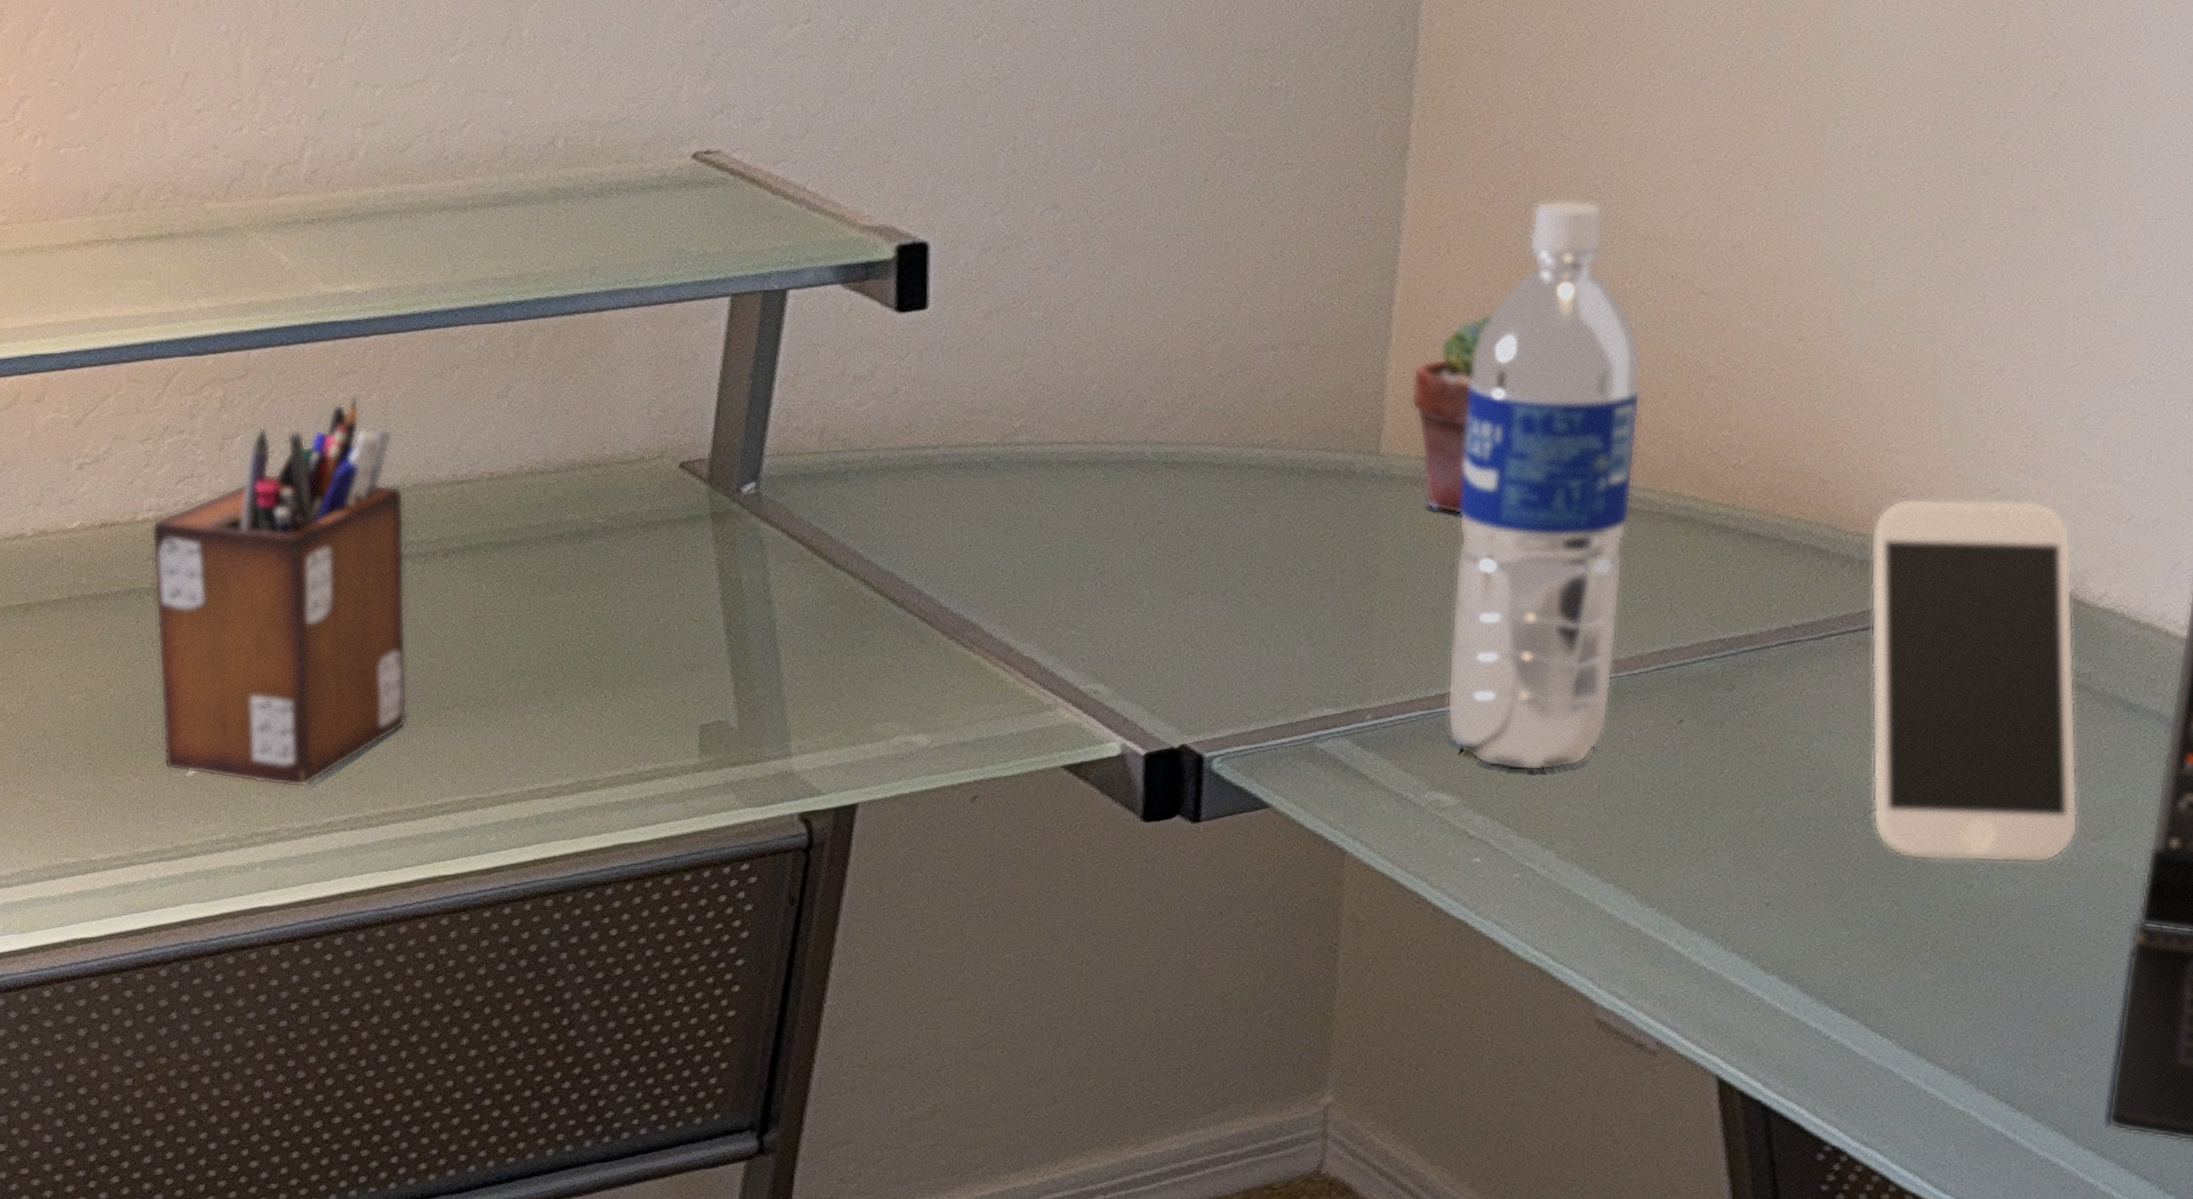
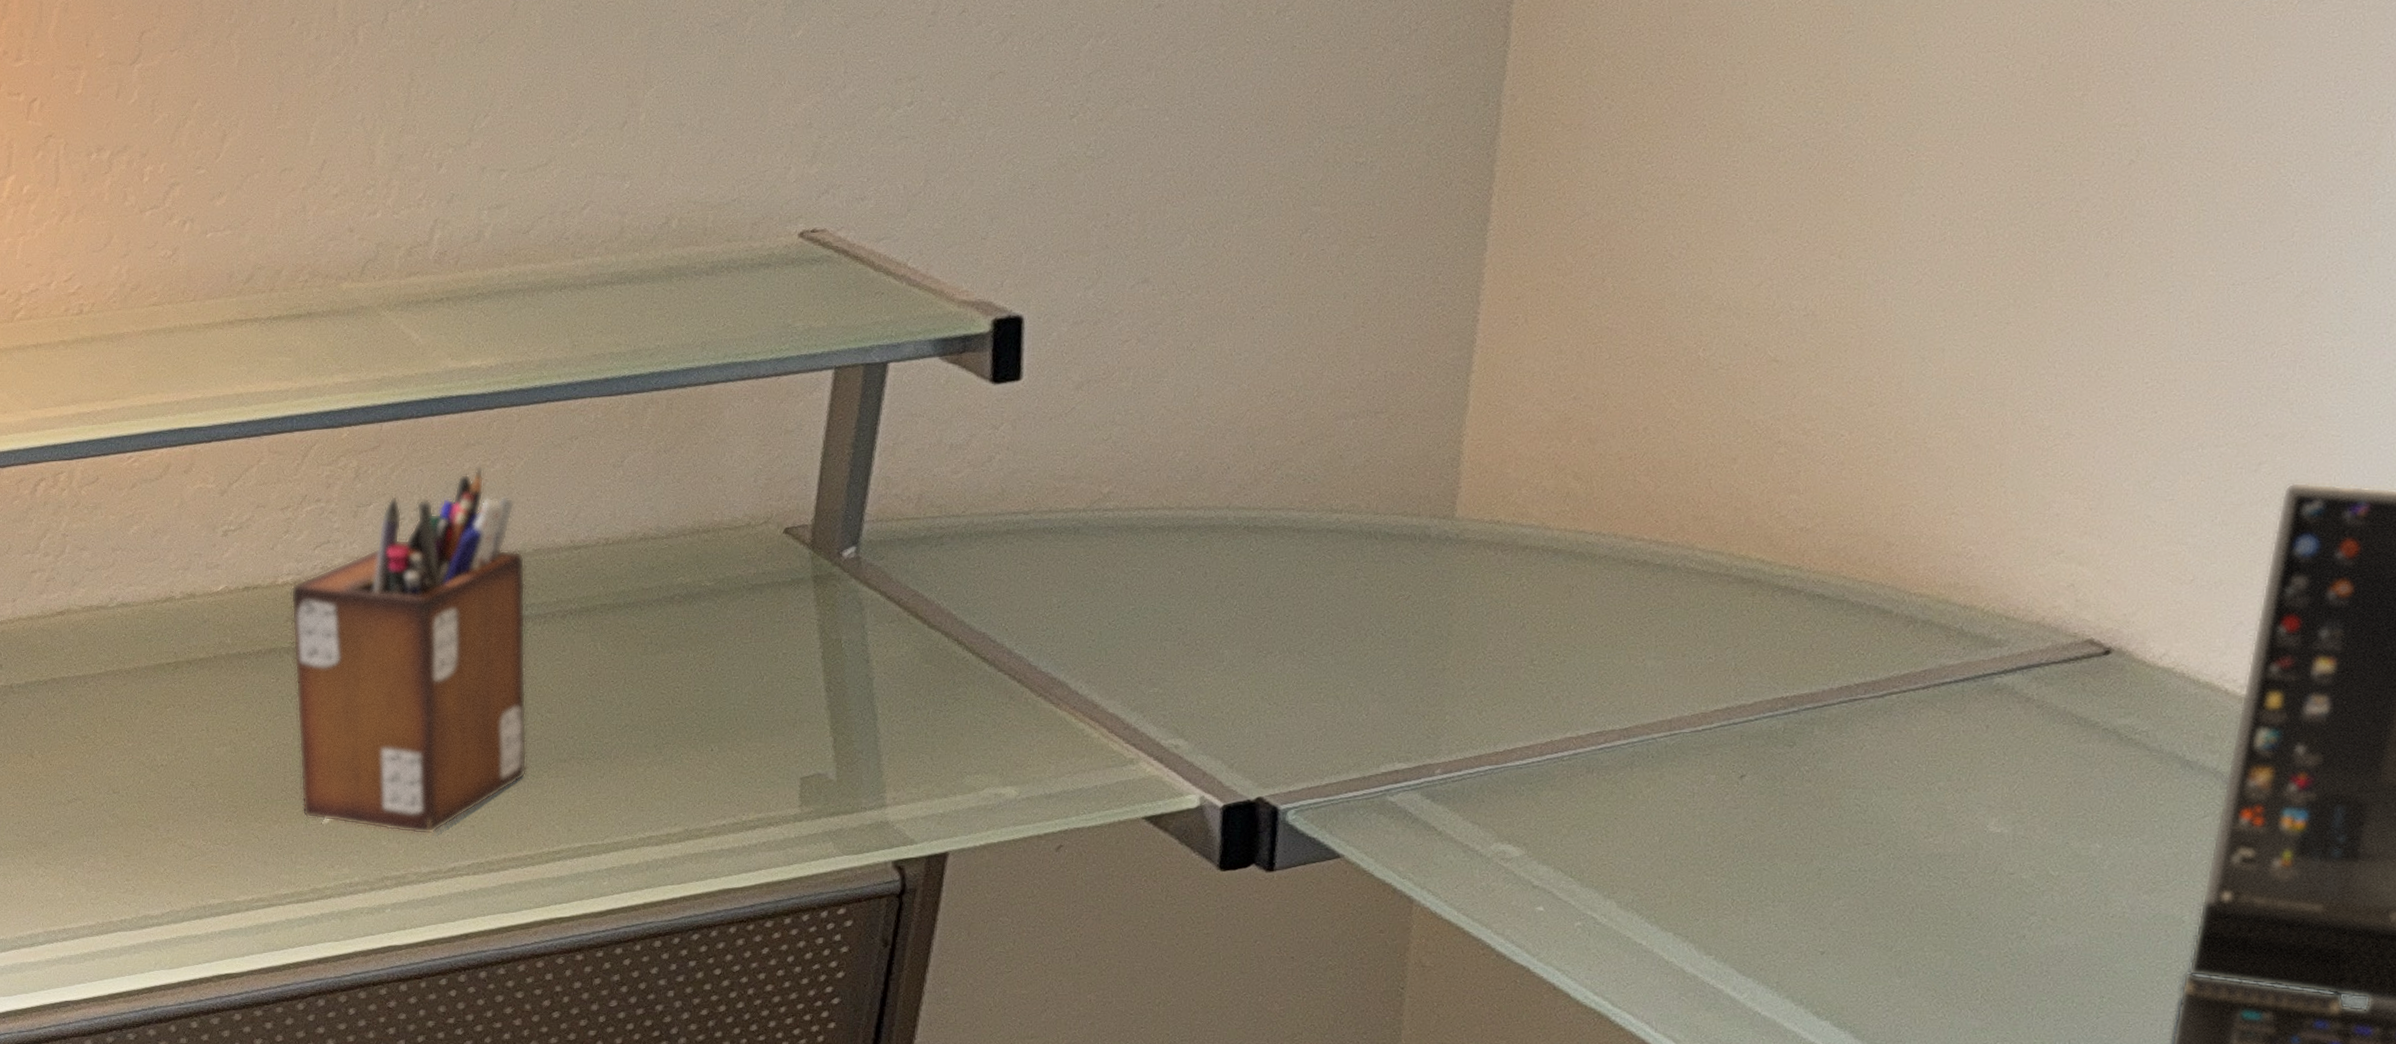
potted succulent: present [1410,314,1492,515] -> none [1485,382,1567,577]
water bottle: present [1446,200,1642,771] -> none [1514,270,1713,824]
smartphone: present [1870,498,2079,864] -> none [1928,560,2134,915]

